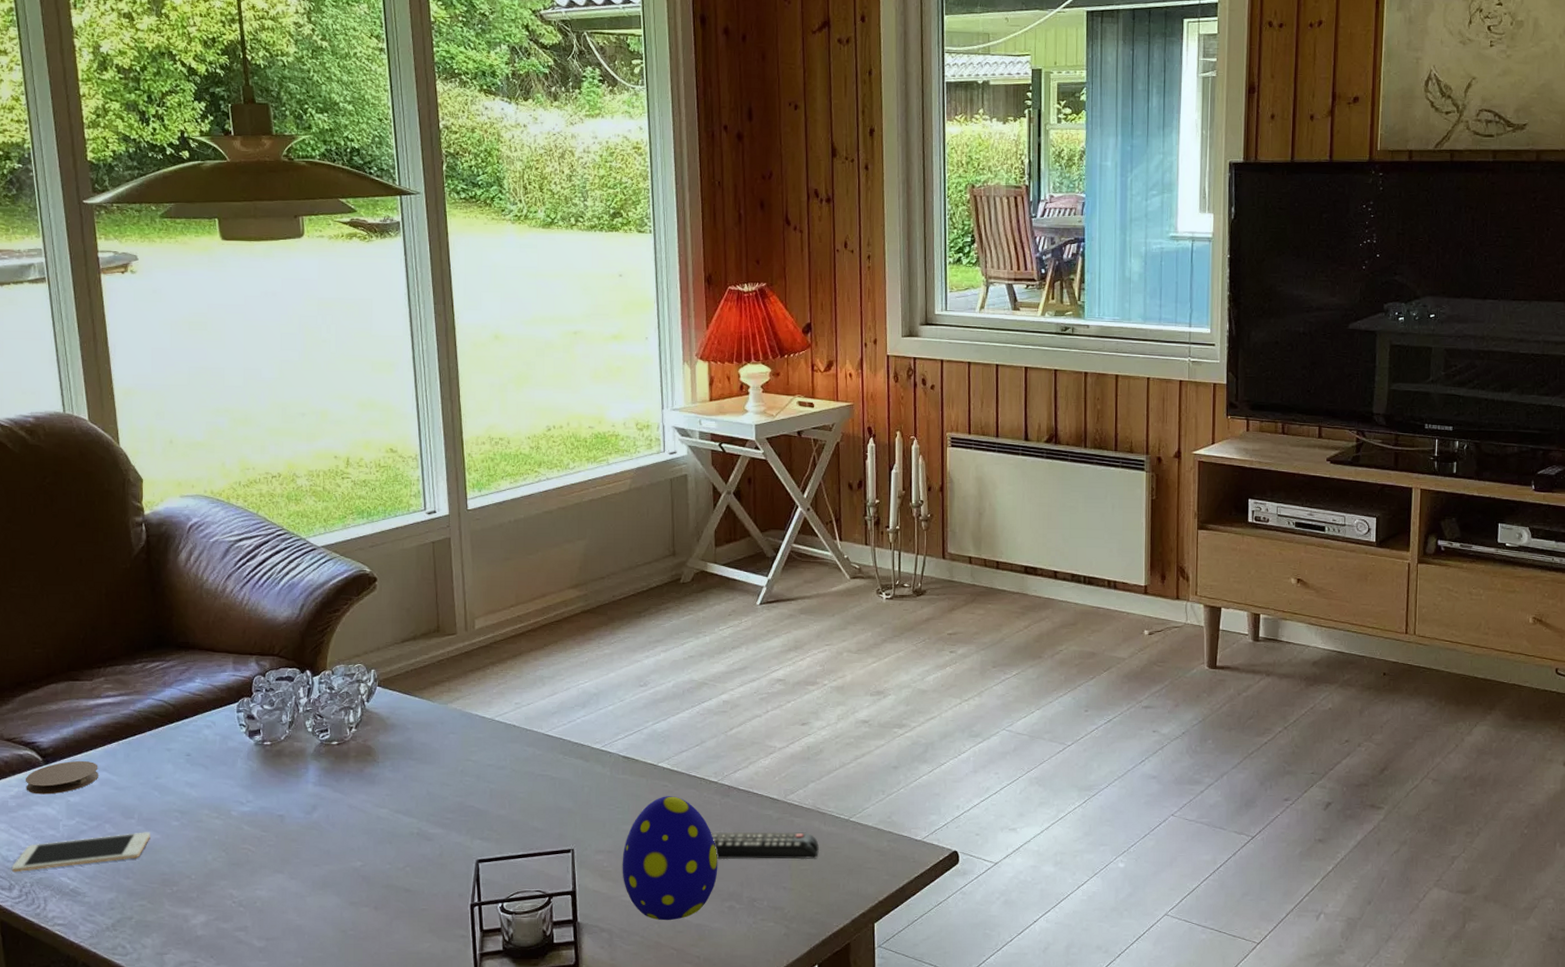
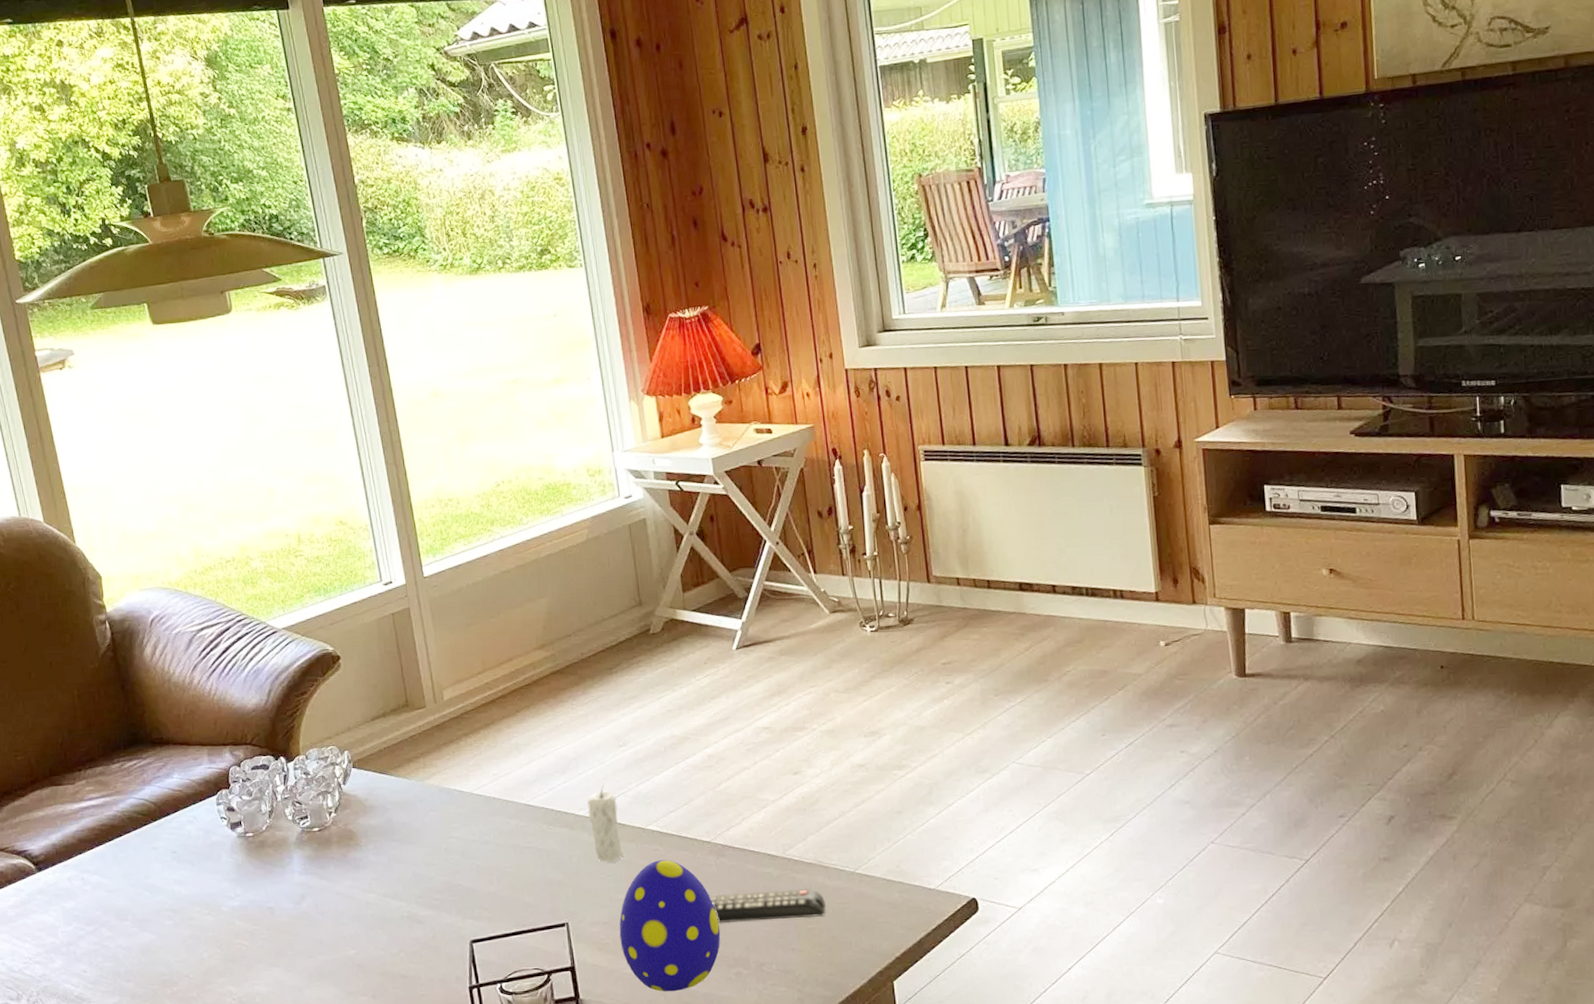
cell phone: present [11,832,150,873] -> none [17,933,146,982]
coaster: present [25,760,99,795] -> none [21,865,91,903]
candle: none [604,720,635,794] -> present [587,783,625,862]

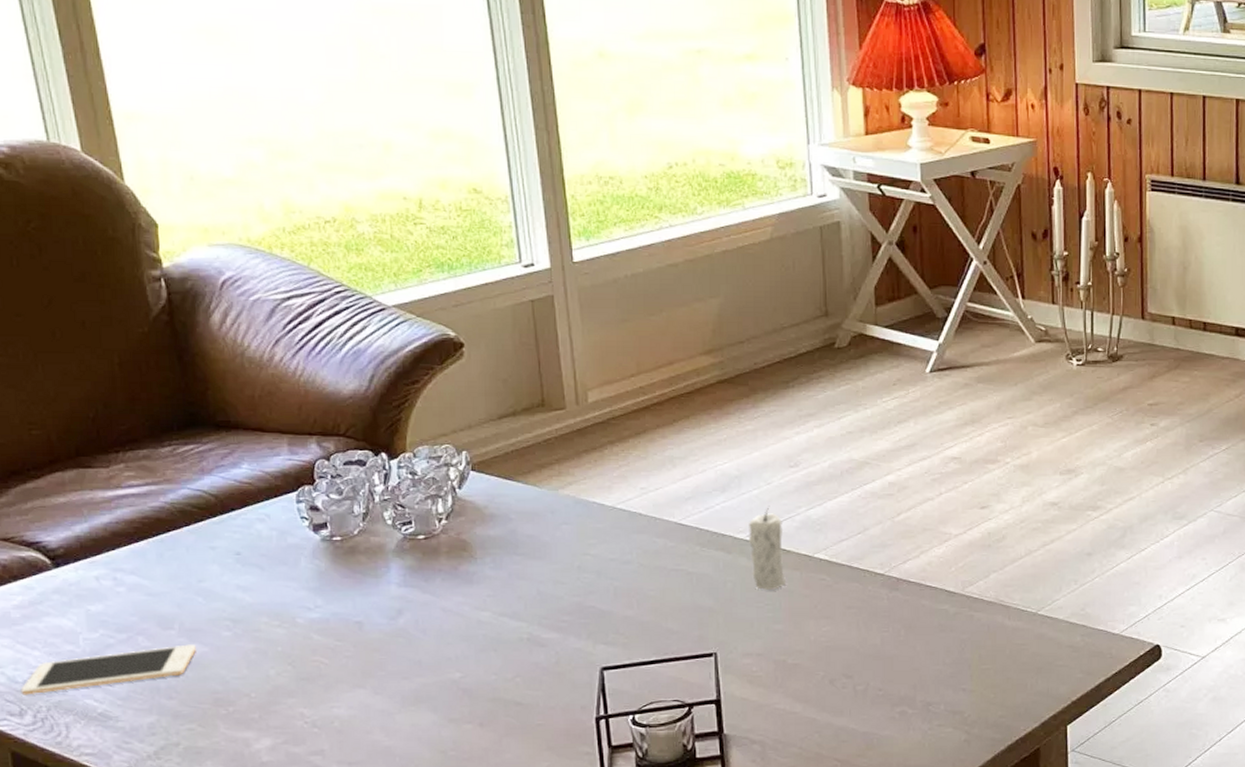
cell phone: none [17,933,146,982] -> present [20,644,196,695]
decorative egg: present [619,860,721,992] -> none [774,591,887,730]
remote control: present [709,889,826,924] -> none [878,628,1003,661]

